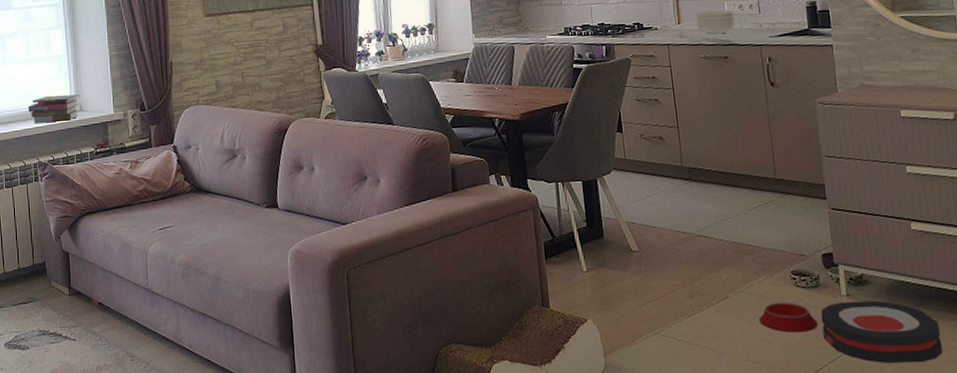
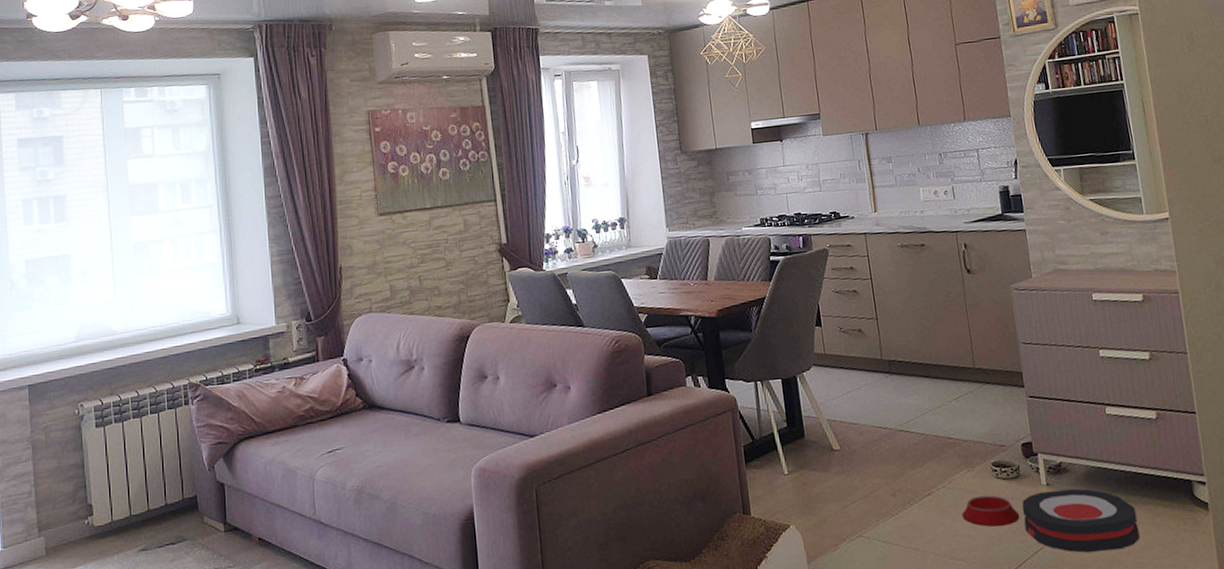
books: present [28,94,80,123] -> none [177,305,237,339]
bowl: present [695,10,735,35] -> none [891,196,931,223]

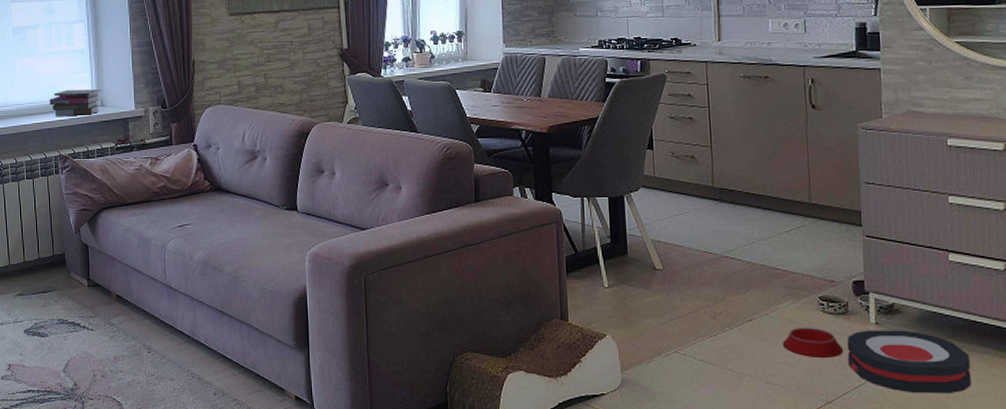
books: none [177,305,237,339] -> present [50,89,102,116]

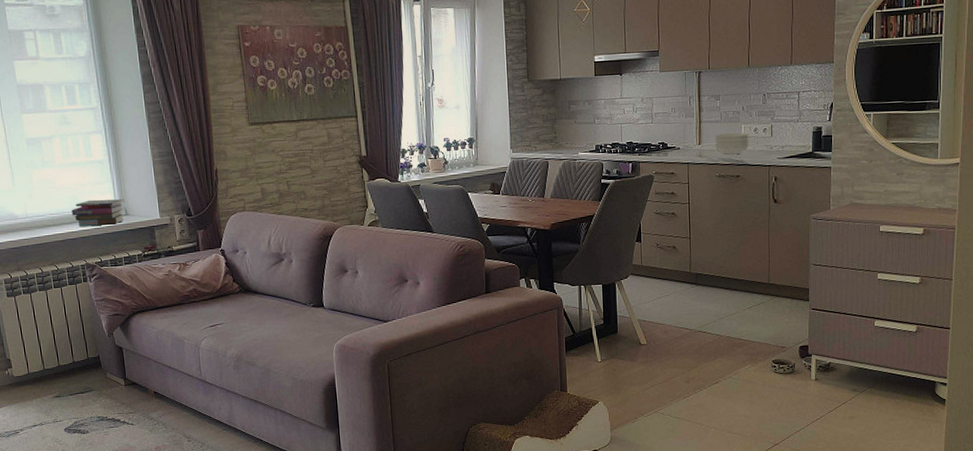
bowl: none [737,28,779,54] -> present [715,133,750,156]
pet bowl: present [783,327,843,358] -> none [742,385,789,410]
robot vacuum: present [846,330,972,394] -> none [792,383,885,433]

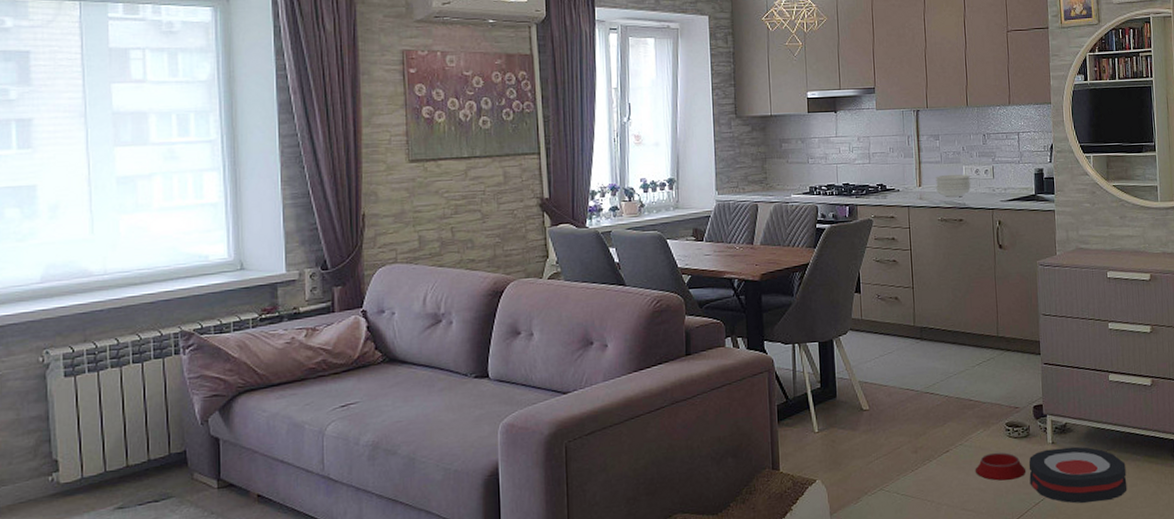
books: present [72,199,125,226] -> none [168,250,241,284]
pet bowl: none [742,385,789,410] -> present [976,452,1025,481]
robot vacuum: none [792,383,885,433] -> present [1028,446,1128,504]

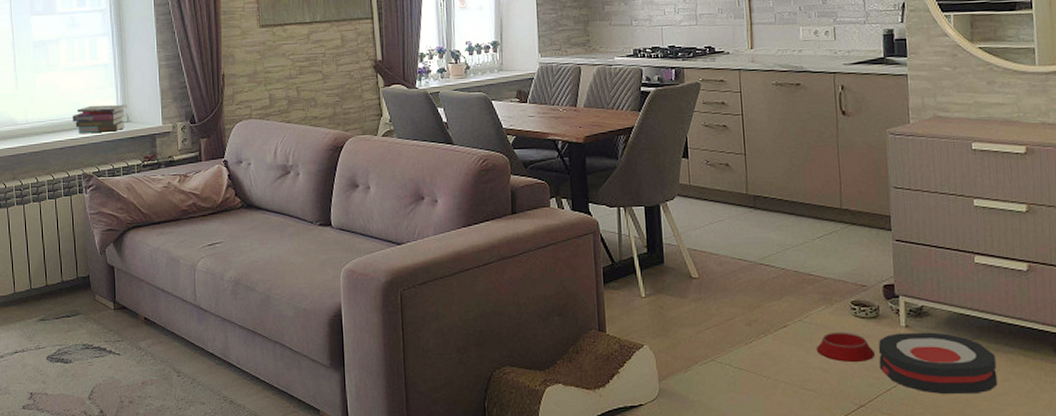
books: none [168,250,241,284] -> present [73,105,127,133]
bowl: present [936,174,971,198] -> none [769,36,810,61]

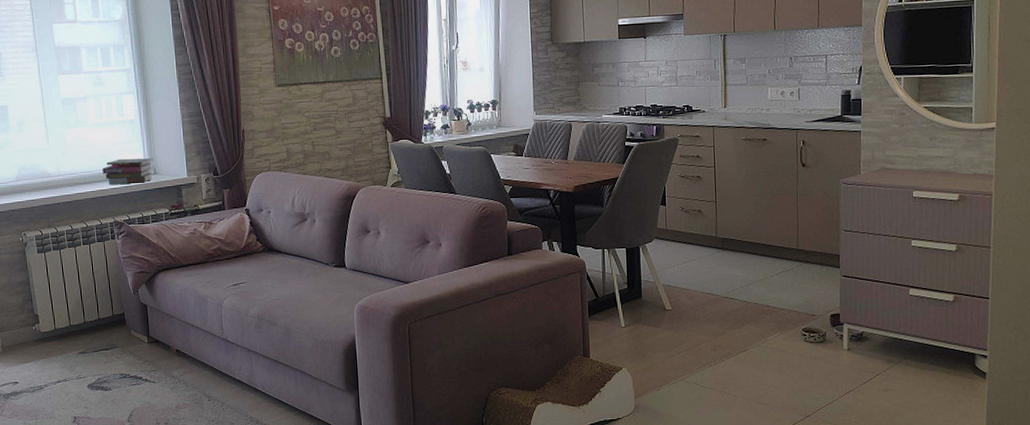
pet bowl: present [817,331,874,362] -> none [771,354,820,380]
robot vacuum: present [878,332,998,395] -> none [823,354,923,406]

